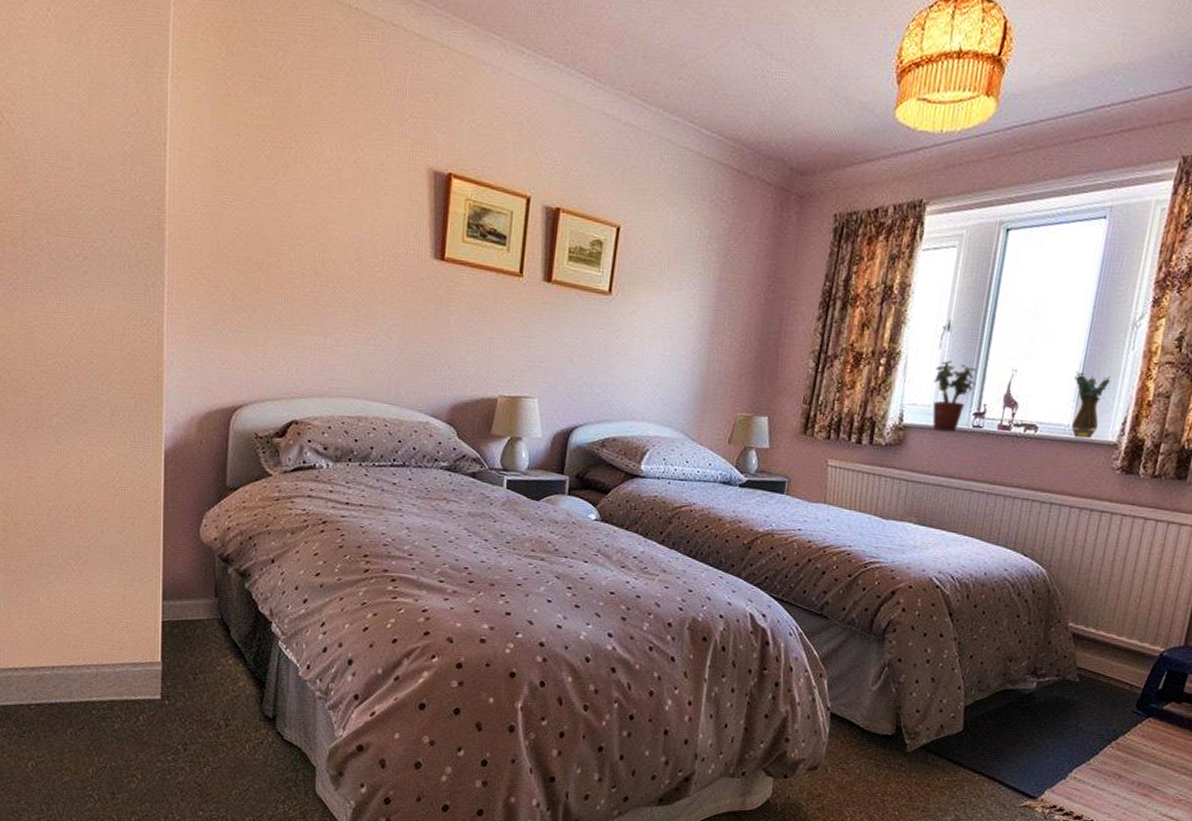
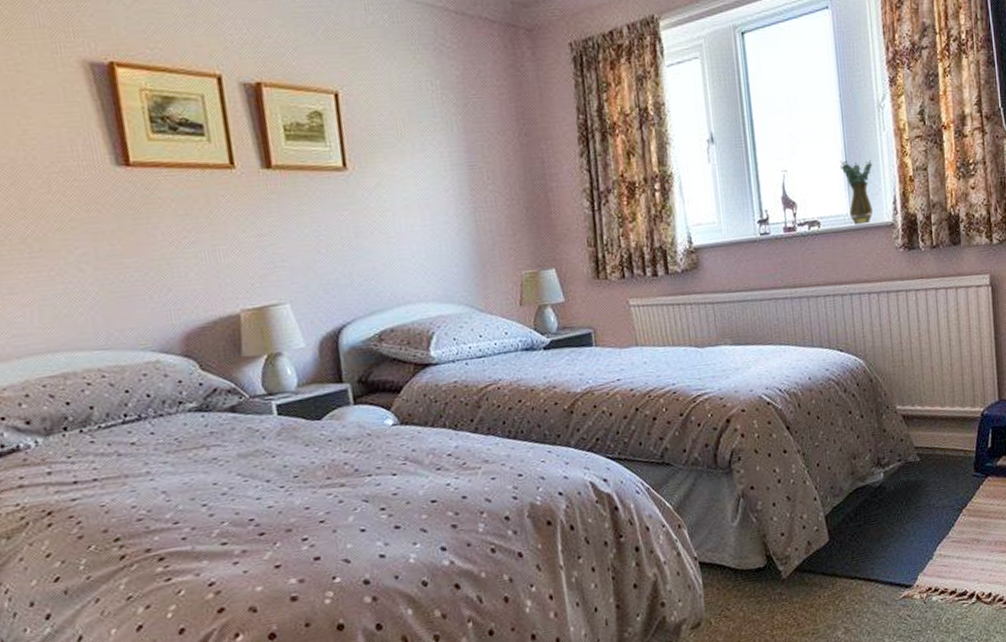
potted plant: present [932,360,977,433] -> none [710,172,753,247]

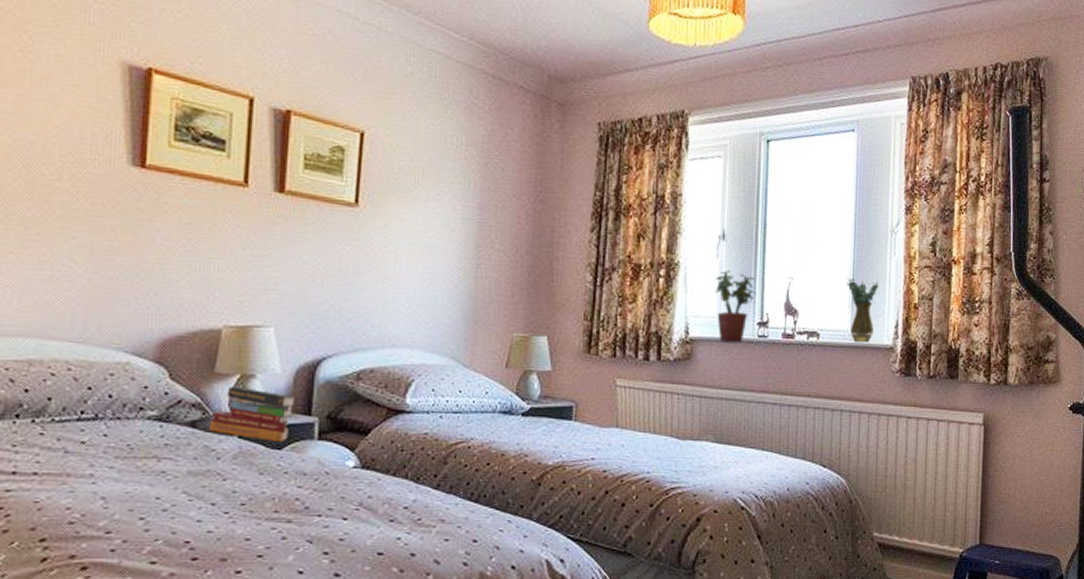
books: none [248,366,326,414] -> present [208,387,296,443]
potted plant: none [710,172,753,247] -> present [715,270,757,344]

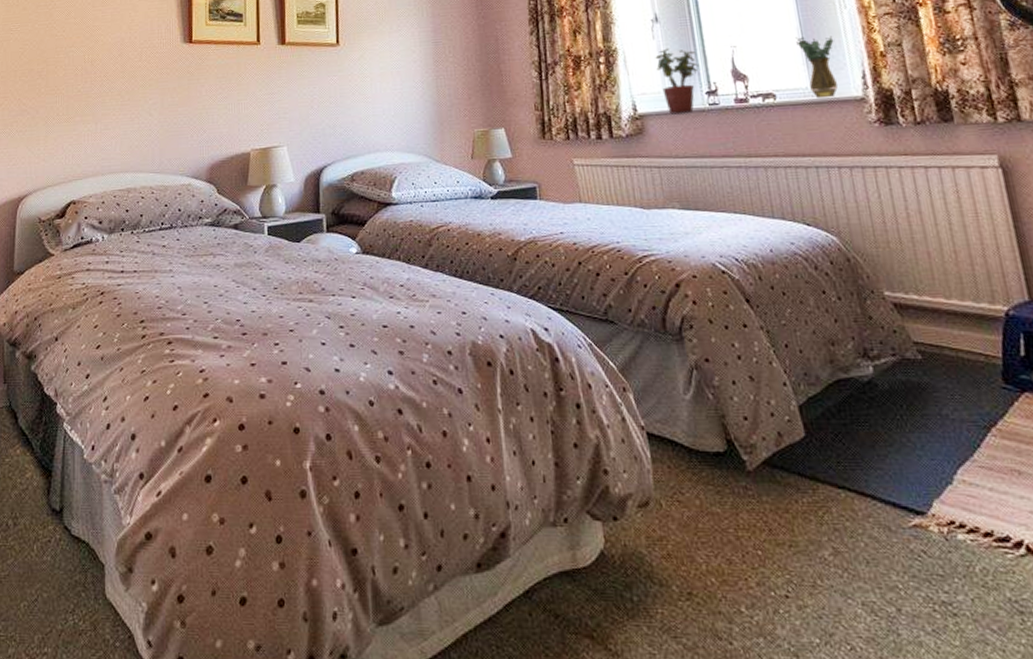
books: present [208,387,296,443] -> none [247,195,307,237]

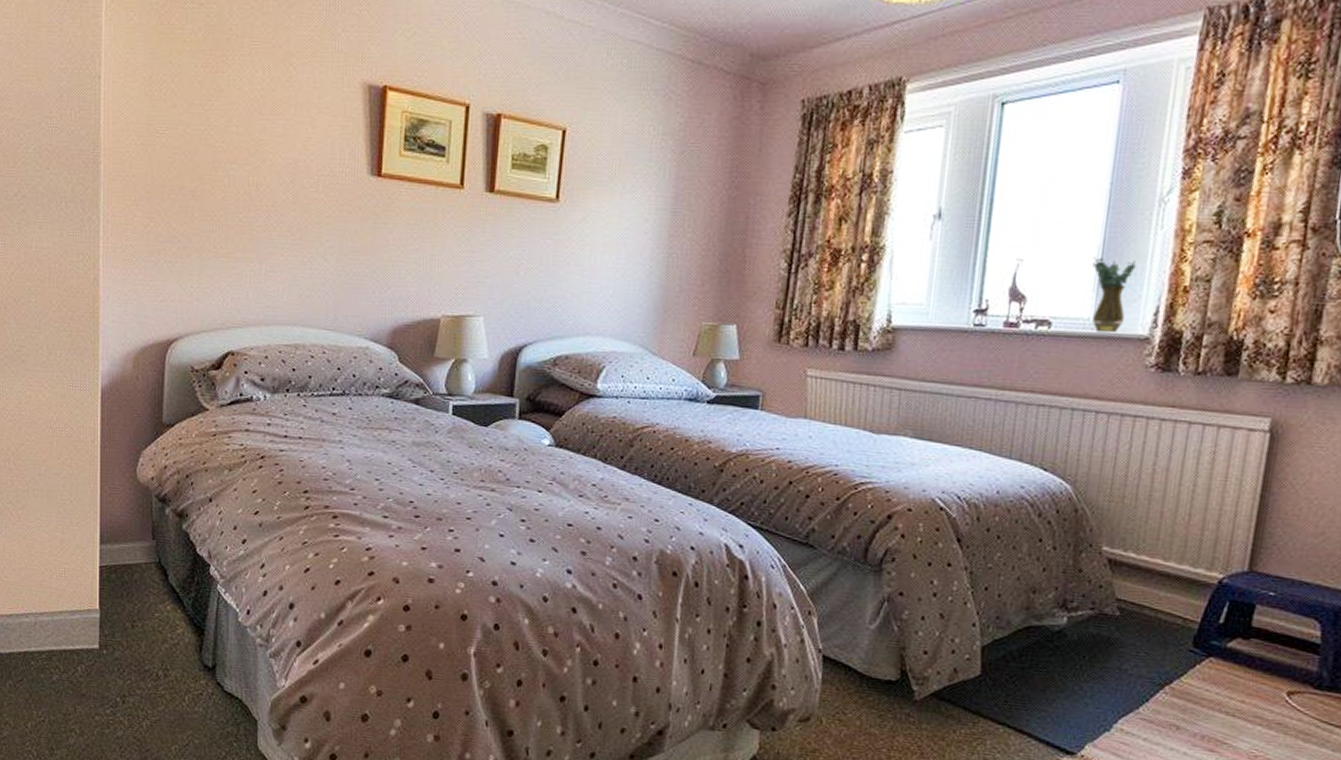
potted plant: present [655,48,700,115] -> none [925,252,976,333]

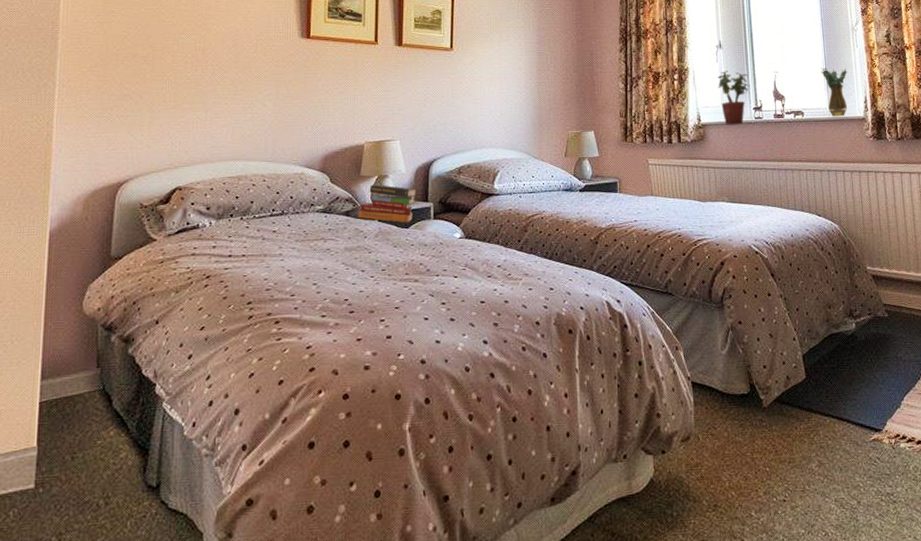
books: none [429,369,500,421] -> present [358,185,416,223]
potted plant: none [925,252,976,333] -> present [717,70,750,125]

